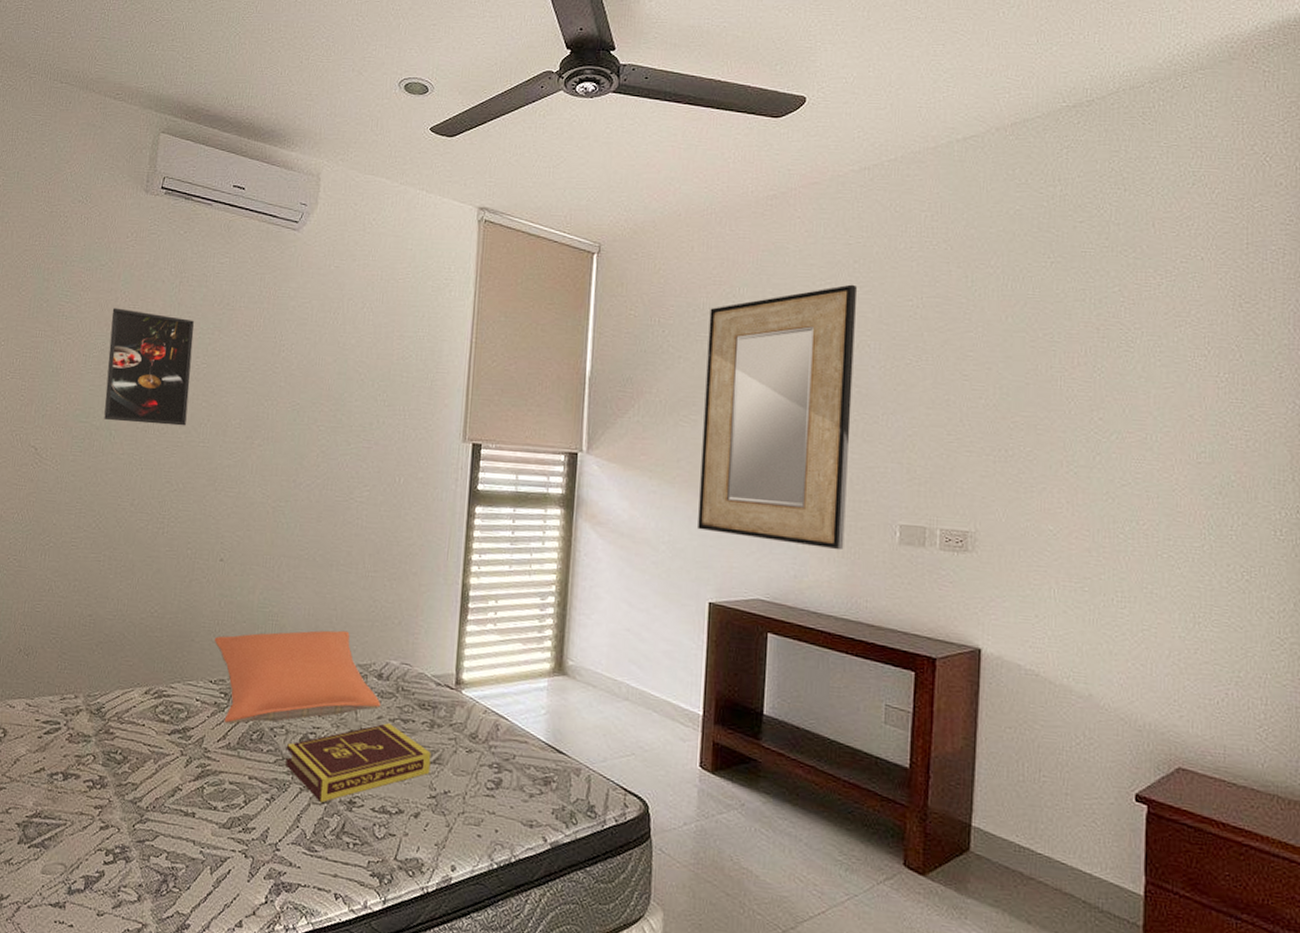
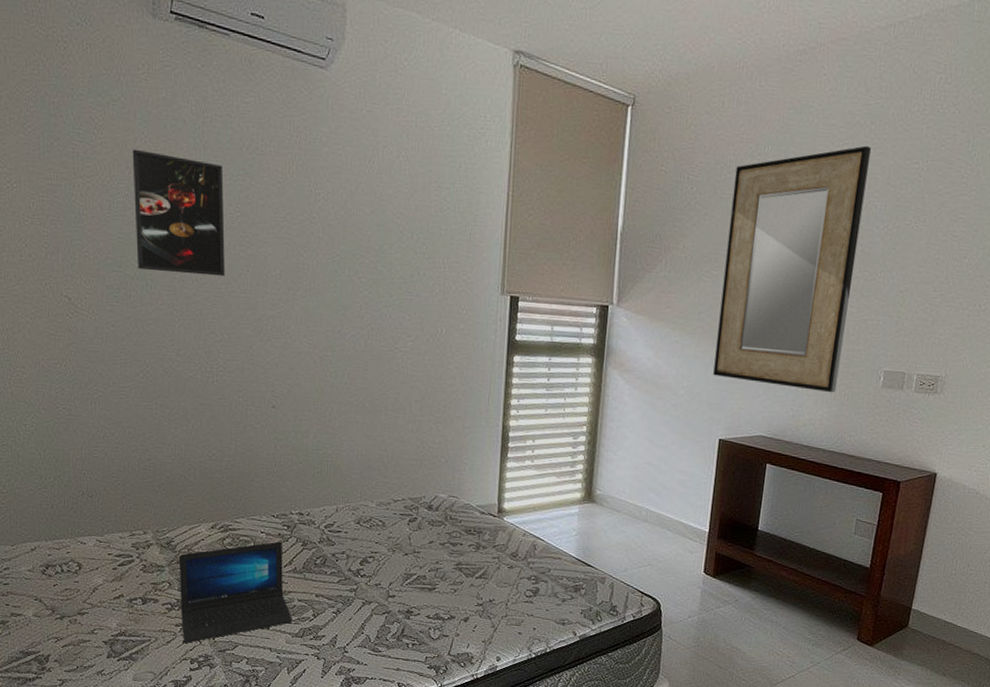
laptop: none [100,711,221,830] -> present [178,541,292,643]
pillow: present [214,630,381,725] -> none [273,468,432,552]
book: present [285,723,431,802] -> none [348,547,478,613]

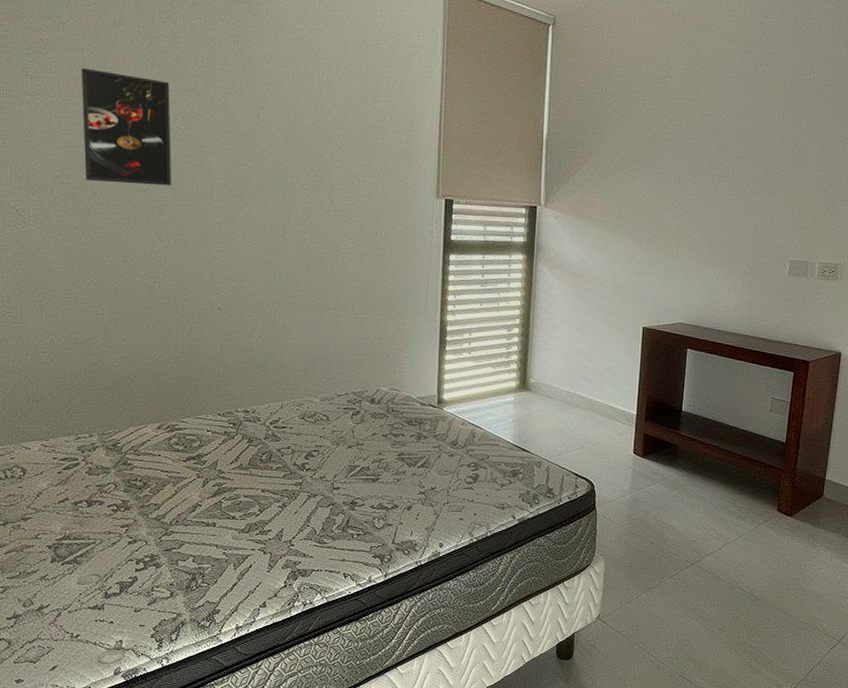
laptop: present [178,541,292,643] -> none [124,439,239,543]
home mirror: present [713,145,872,393] -> none [635,59,769,282]

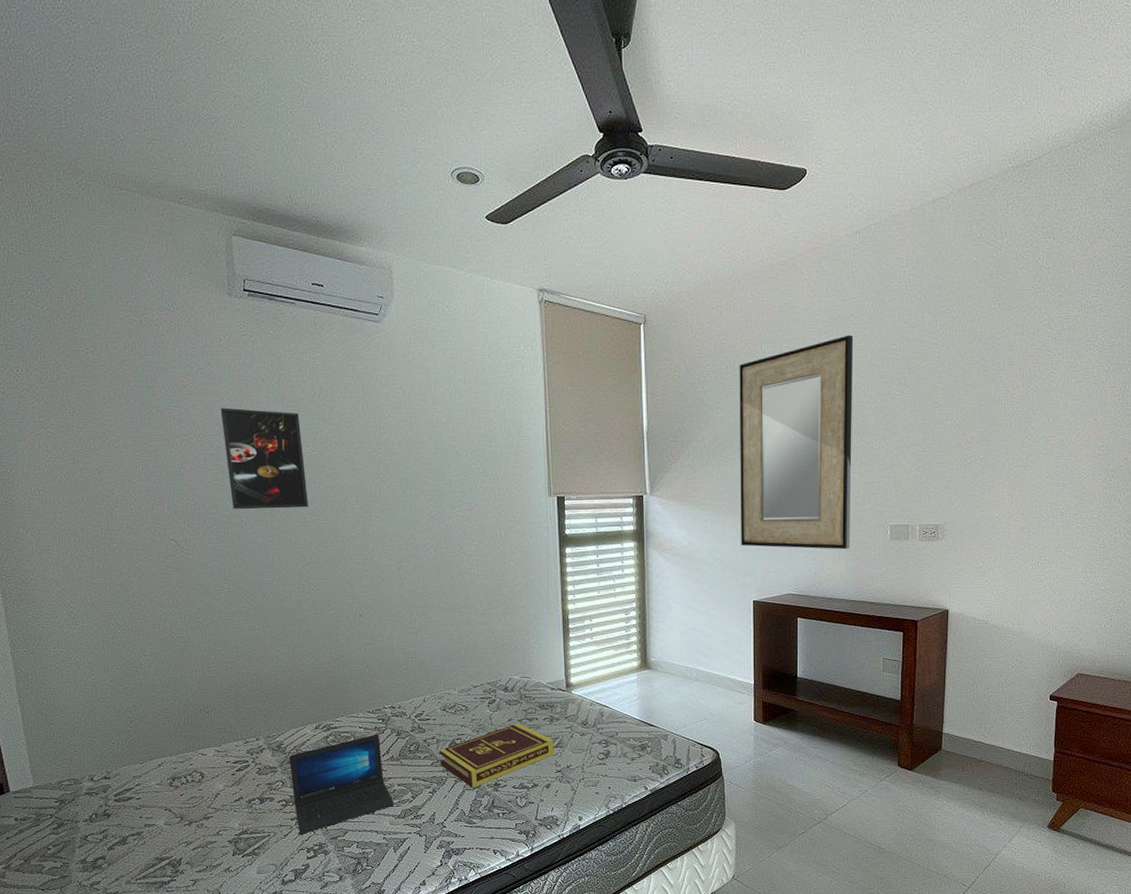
laptop: none [124,439,239,543] -> present [288,734,394,834]
book: none [294,438,419,505] -> present [440,723,554,788]
home mirror: none [635,59,769,282] -> present [739,334,854,550]

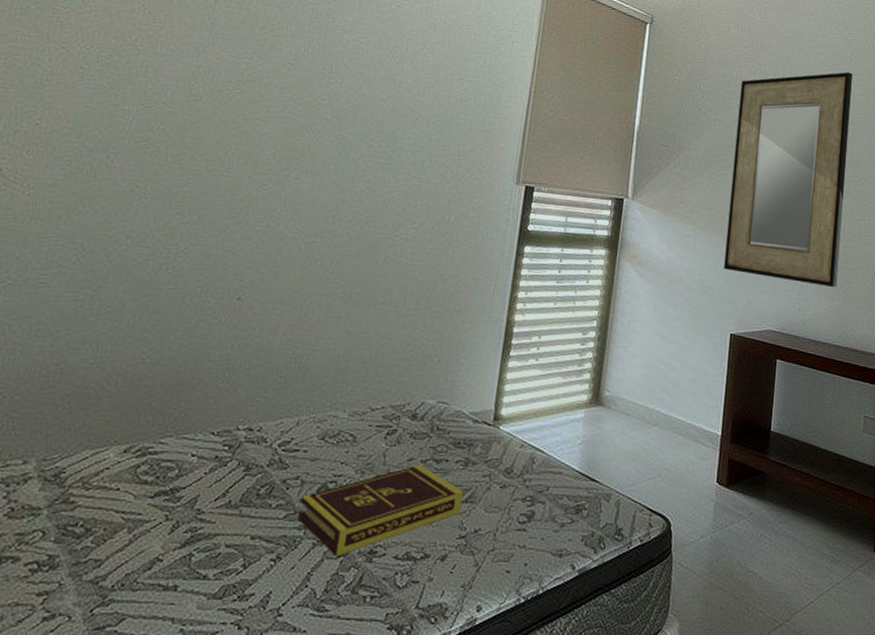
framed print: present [220,407,308,510] -> none [101,19,229,154]
laptop: present [288,734,394,834] -> none [43,466,218,620]

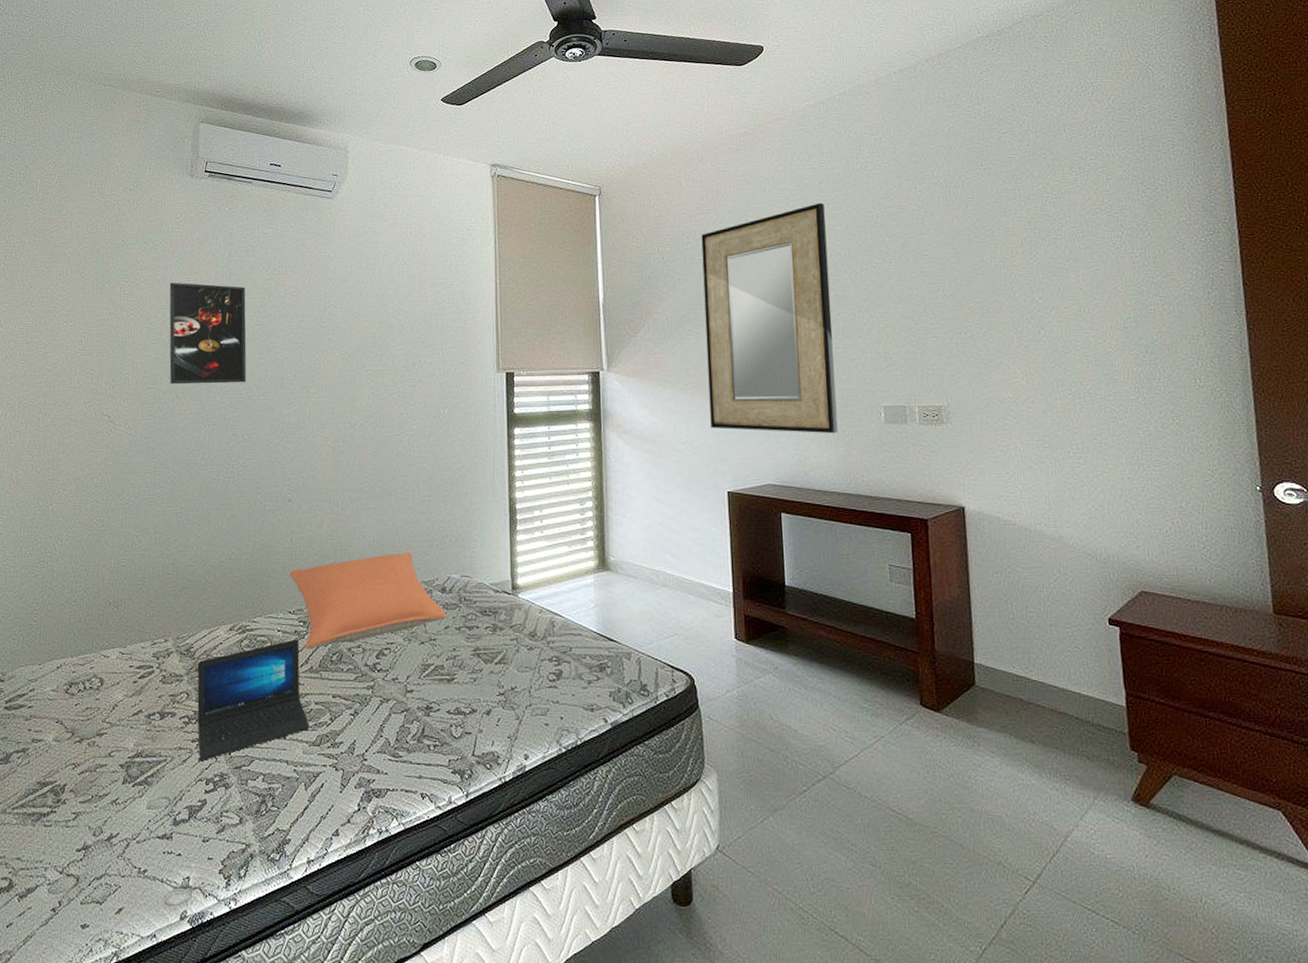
laptop: none [43,466,218,620] -> present [197,639,309,760]
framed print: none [101,19,229,154] -> present [169,282,247,385]
pillow: none [221,371,413,480] -> present [289,552,447,650]
book: present [298,465,464,556] -> none [365,632,497,711]

